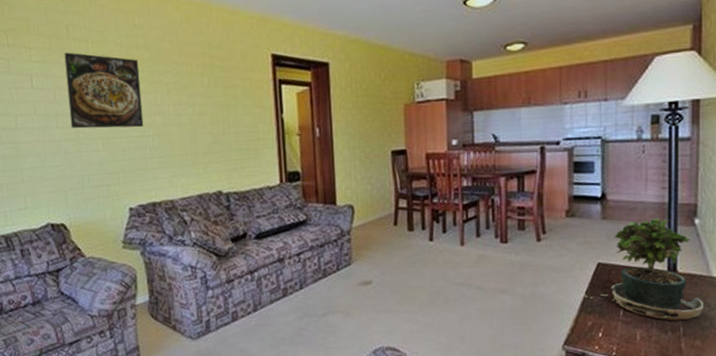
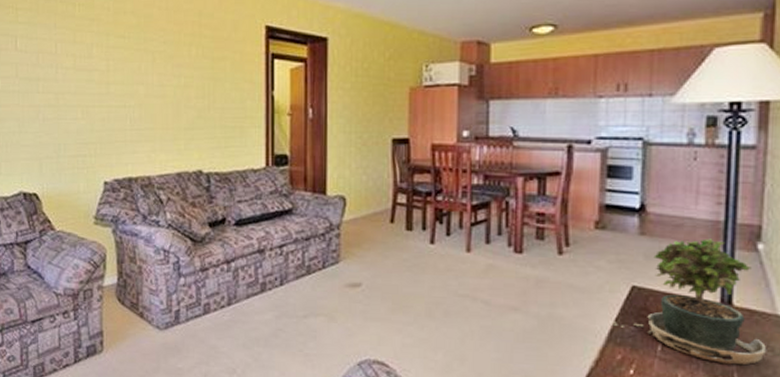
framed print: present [64,52,144,129] -> none [50,14,126,97]

